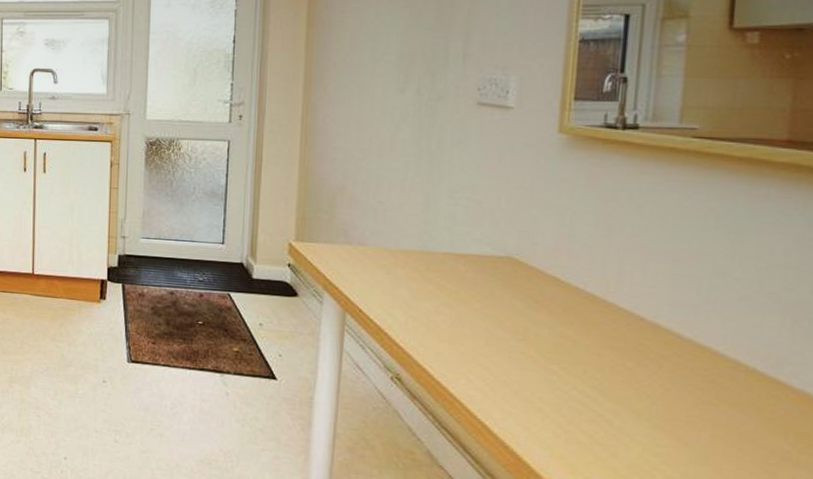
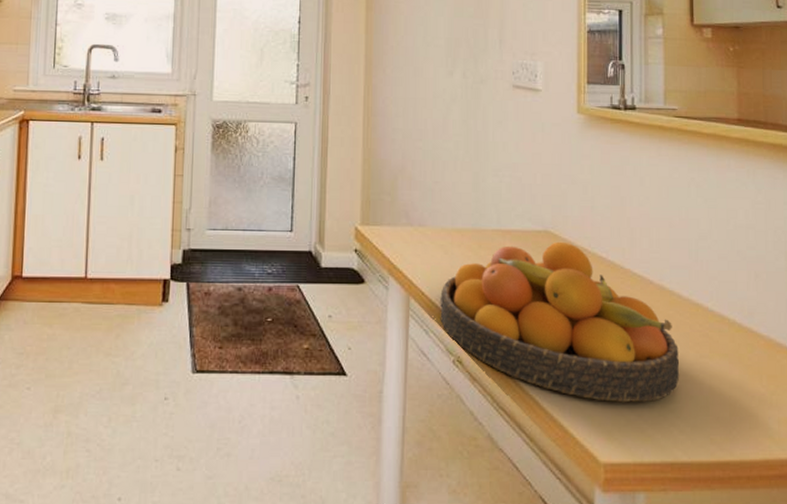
fruit bowl: none [378,269,673,442] -> present [440,241,680,403]

